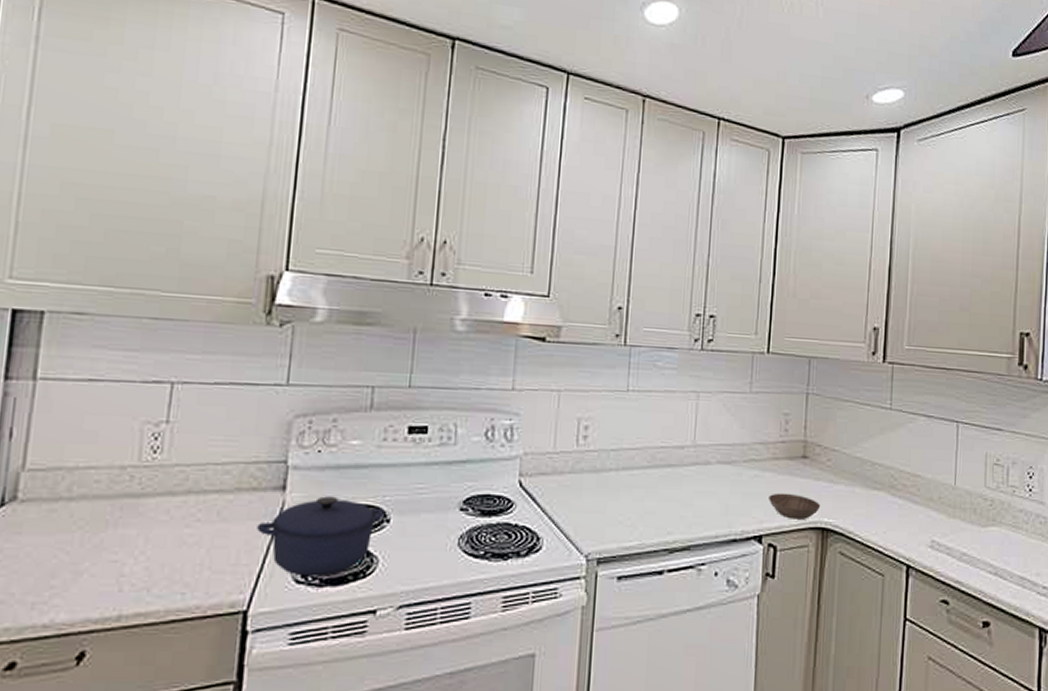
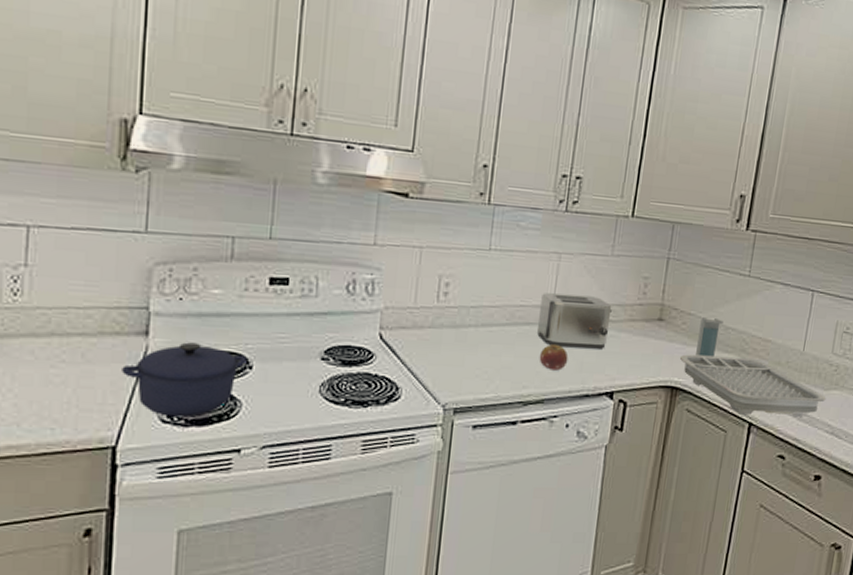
toaster: none [679,433,754,492] -> present [536,293,612,351]
fruit: none [683,486,713,514] -> present [539,343,569,371]
bowl: present [769,493,821,519] -> none [622,352,673,378]
dish rack: none [828,492,985,557] -> present [680,354,826,417]
soap dispenser: none [844,453,869,495] -> present [696,317,724,357]

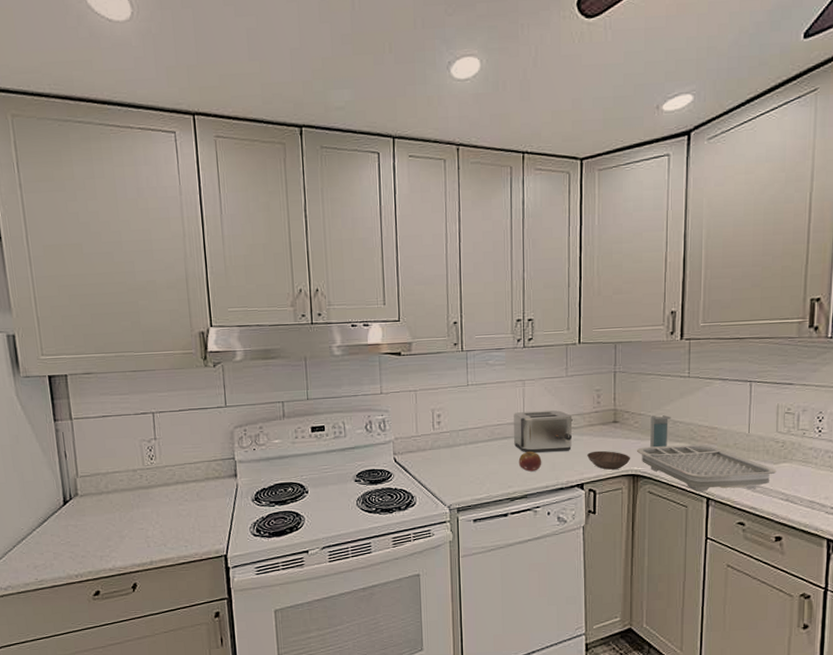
cooking pot: present [122,342,247,417] -> none [223,478,304,532]
bowl: none [622,352,673,378] -> present [587,450,631,470]

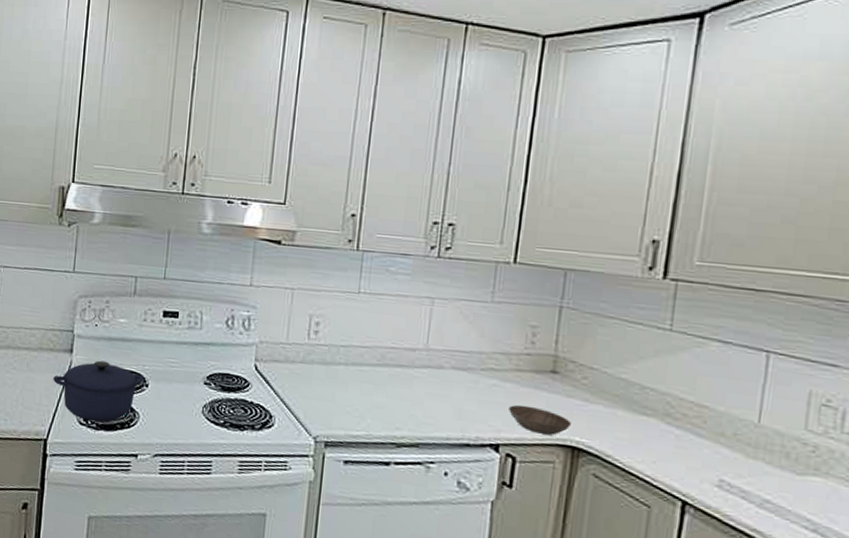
cooking pot: none [223,478,304,532] -> present [53,360,144,422]
toaster: present [513,410,573,453] -> none [409,336,494,400]
fruit: present [518,451,542,472] -> none [412,388,445,416]
dish rack: present [637,444,777,491] -> none [582,412,801,504]
soap dispenser: present [650,415,671,448] -> none [602,373,638,419]

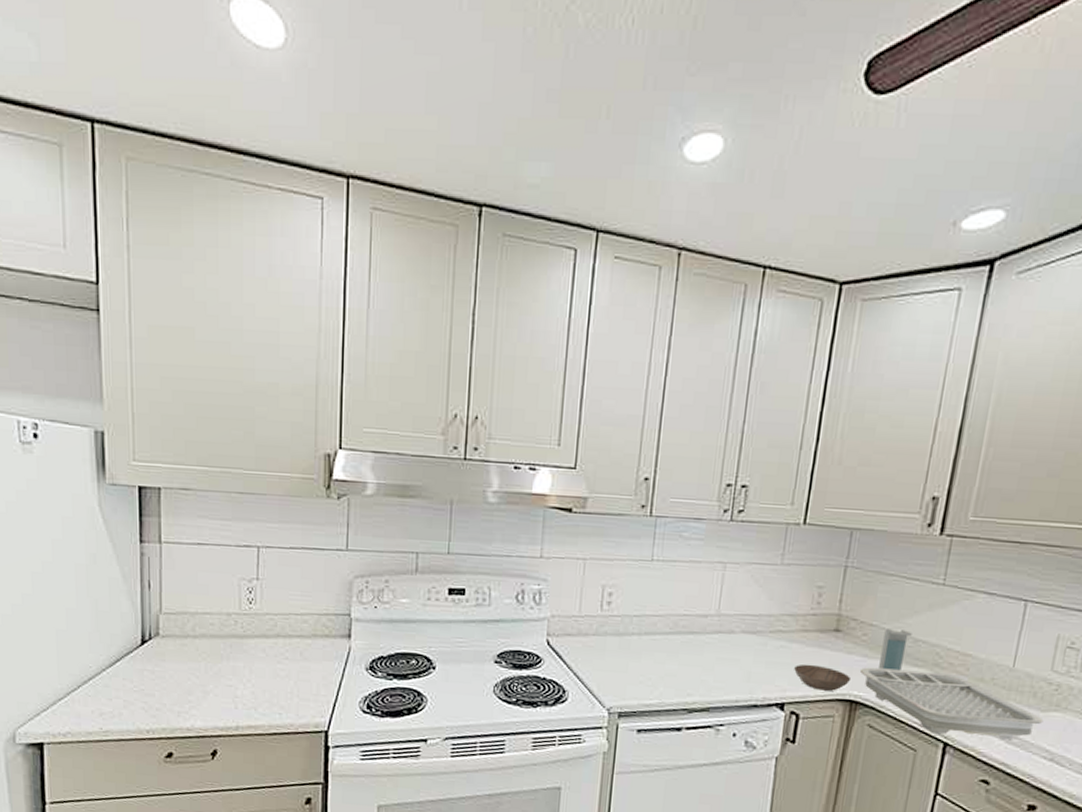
cooking pot: present [53,360,144,422] -> none [331,644,431,709]
dish rack: none [582,412,801,504] -> present [860,667,1044,739]
soap dispenser: none [602,373,638,419] -> present [879,629,912,671]

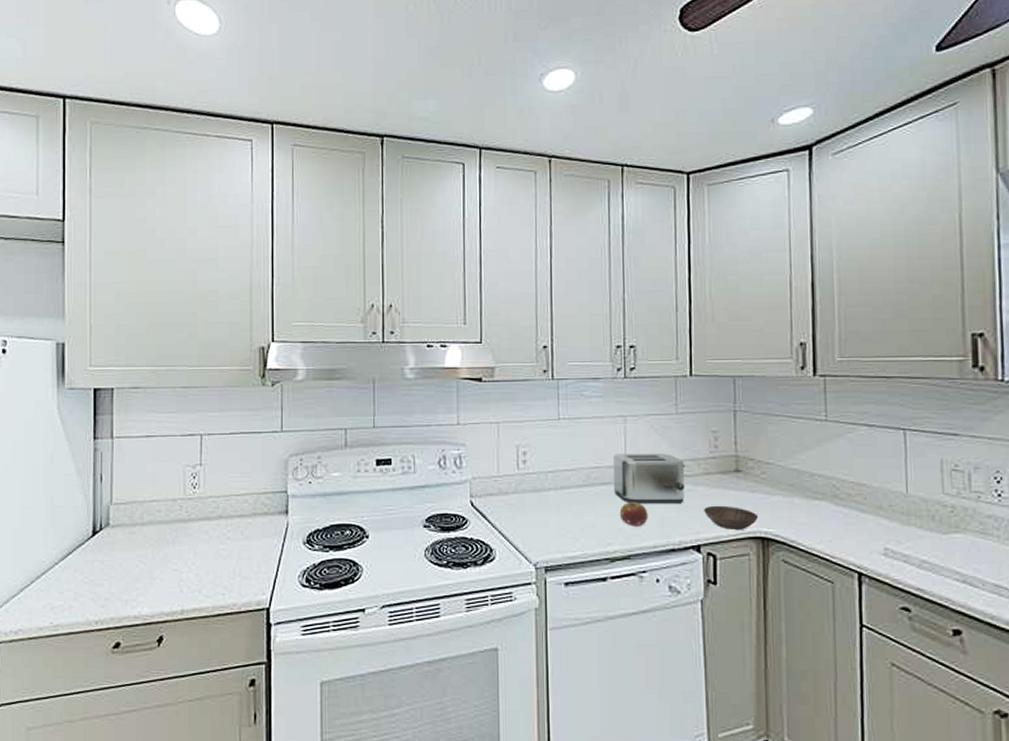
toaster: none [701,602,782,661] -> present [613,454,685,505]
fruit: none [704,653,735,680] -> present [619,501,649,527]
dish rack: present [860,667,1044,739] -> none [766,503,947,564]
soap dispenser: present [879,629,912,671] -> none [781,466,807,505]

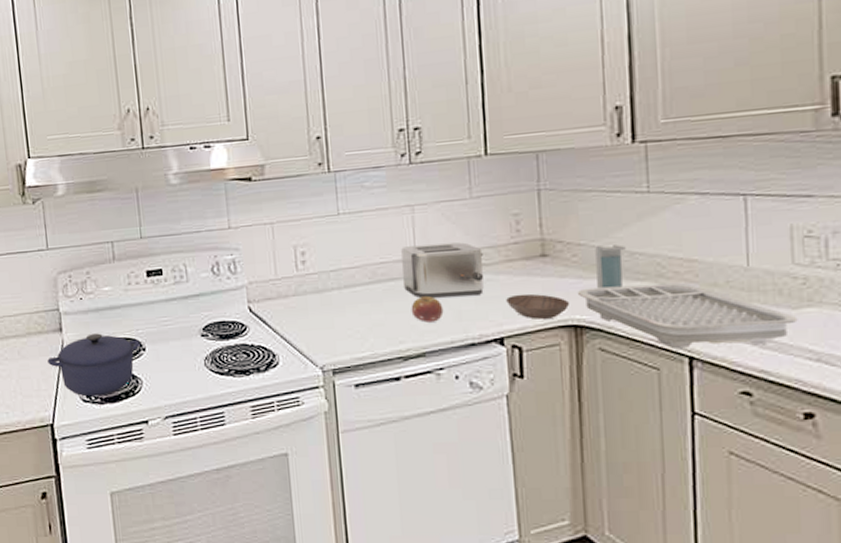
cooking pot: none [270,518,364,582] -> present [47,333,140,397]
dish rack: none [766,503,947,564] -> present [578,283,798,348]
soap dispenser: none [781,466,807,505] -> present [595,245,626,289]

